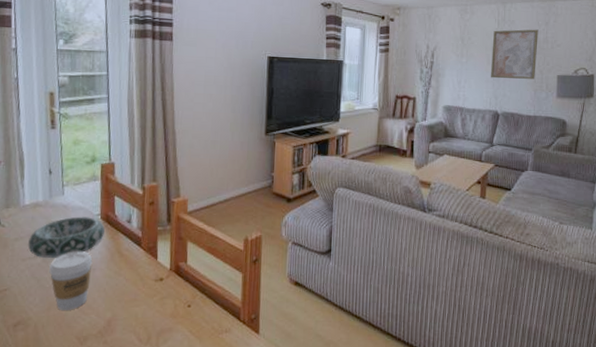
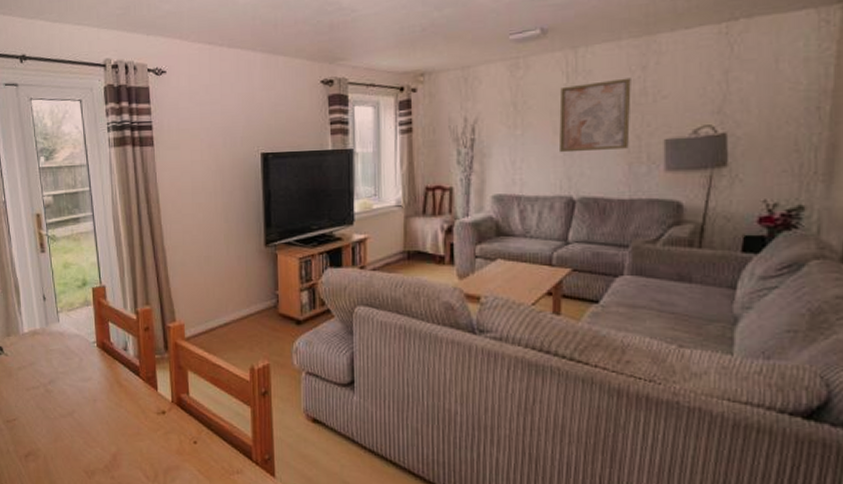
decorative bowl: present [27,216,105,259] -> none [30,344,102,389]
coffee cup: present [49,251,93,310] -> none [52,381,93,443]

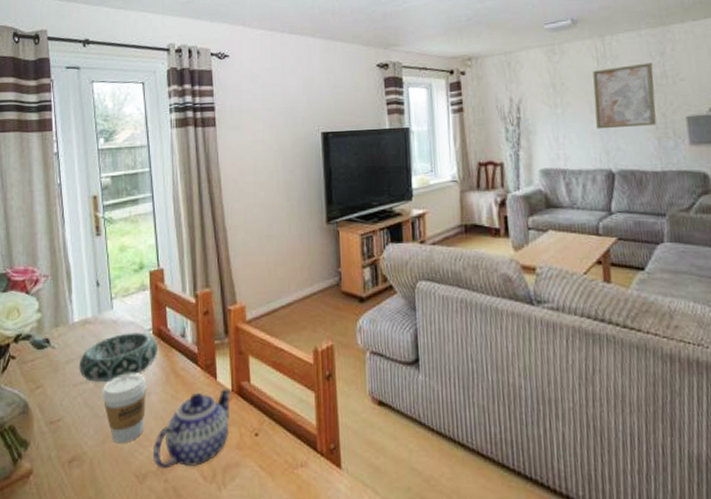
decorative bowl: none [30,344,102,389] -> present [78,332,157,383]
coffee cup: none [52,381,93,443] -> present [102,373,147,443]
teapot: none [101,400,172,467] -> present [154,389,232,469]

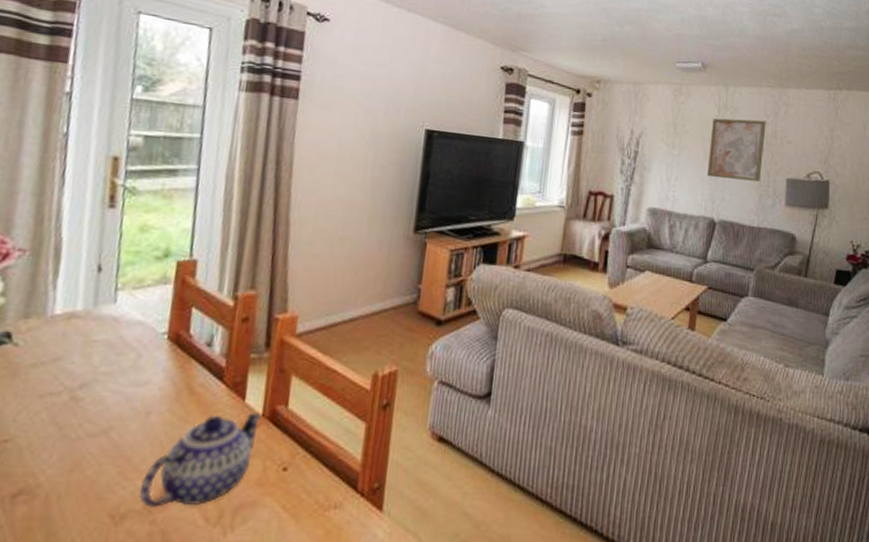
decorative bowl: present [78,332,157,383] -> none [50,334,172,396]
coffee cup: present [102,373,147,443] -> none [78,385,148,473]

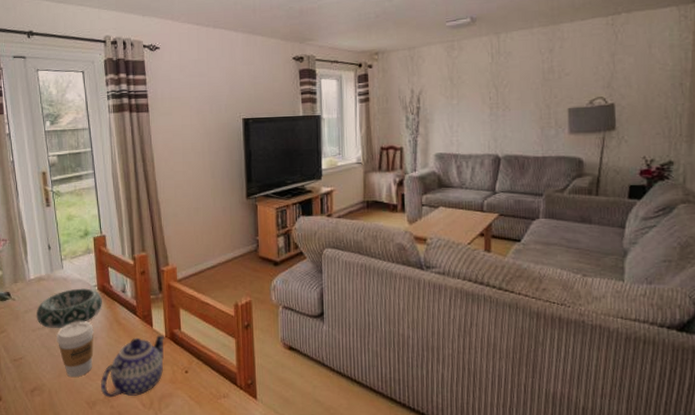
decorative bowl: none [50,334,172,396] -> present [36,288,102,329]
coffee cup: none [78,385,148,473] -> present [56,321,94,377]
wall art: present [707,118,766,182] -> none [486,58,542,119]

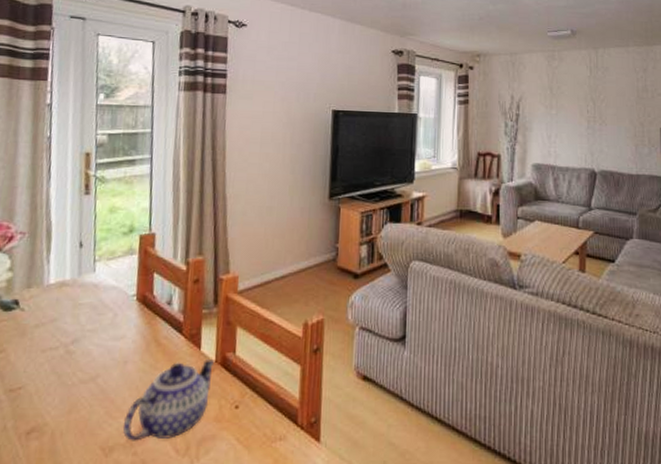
decorative bowl: present [36,288,102,329] -> none [49,298,141,350]
coffee cup: present [56,321,94,377] -> none [72,340,125,413]

